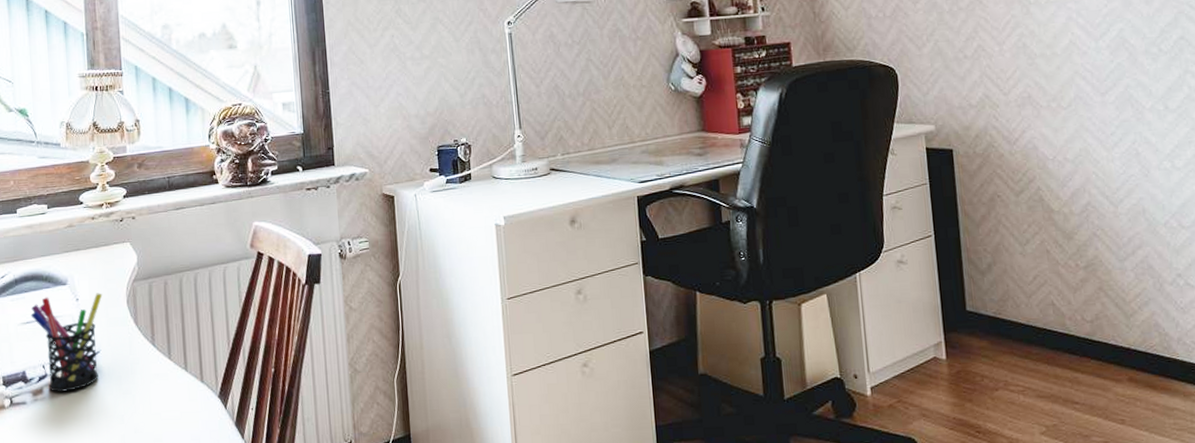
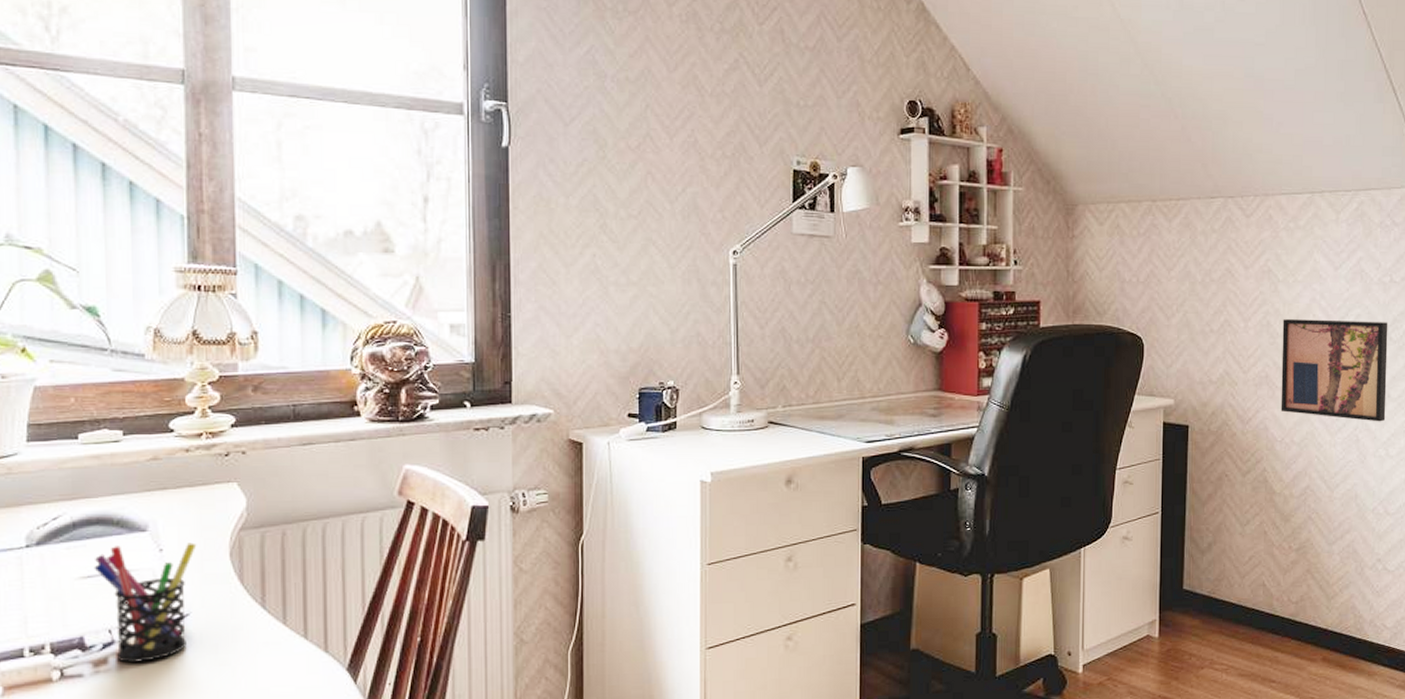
wall art: none [1039,34,1166,135] -> present [1280,319,1388,422]

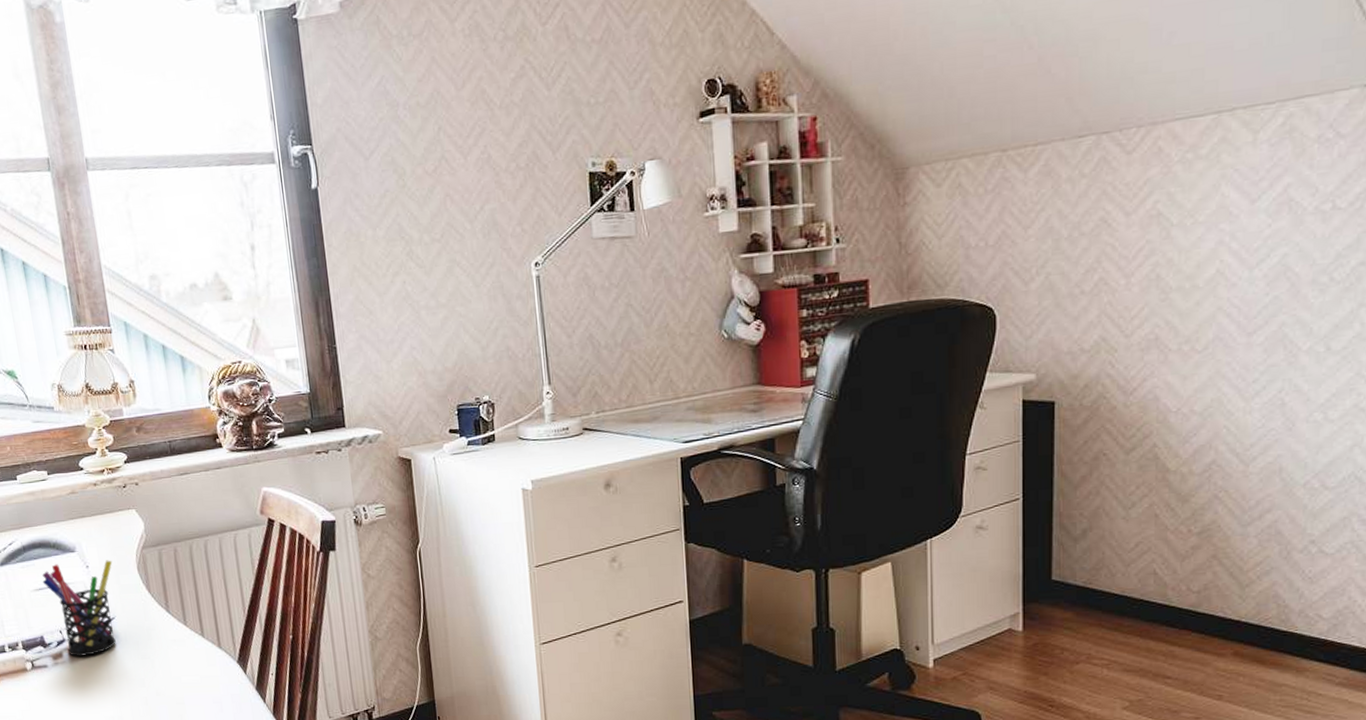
wall art: present [1280,319,1388,422] -> none [1176,259,1329,381]

